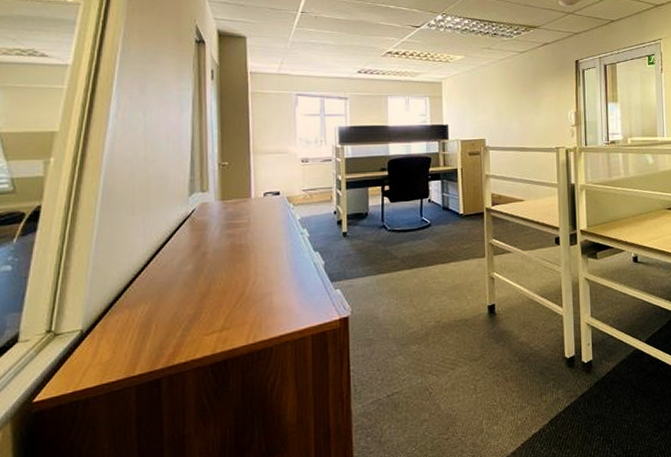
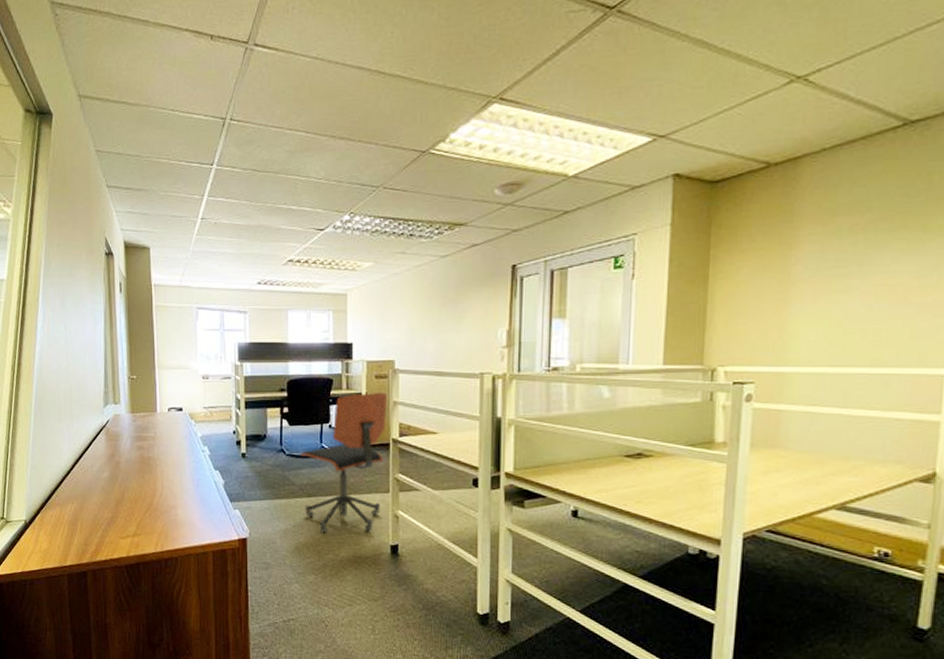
office chair: none [401,167,481,301] -> present [300,392,388,532]

